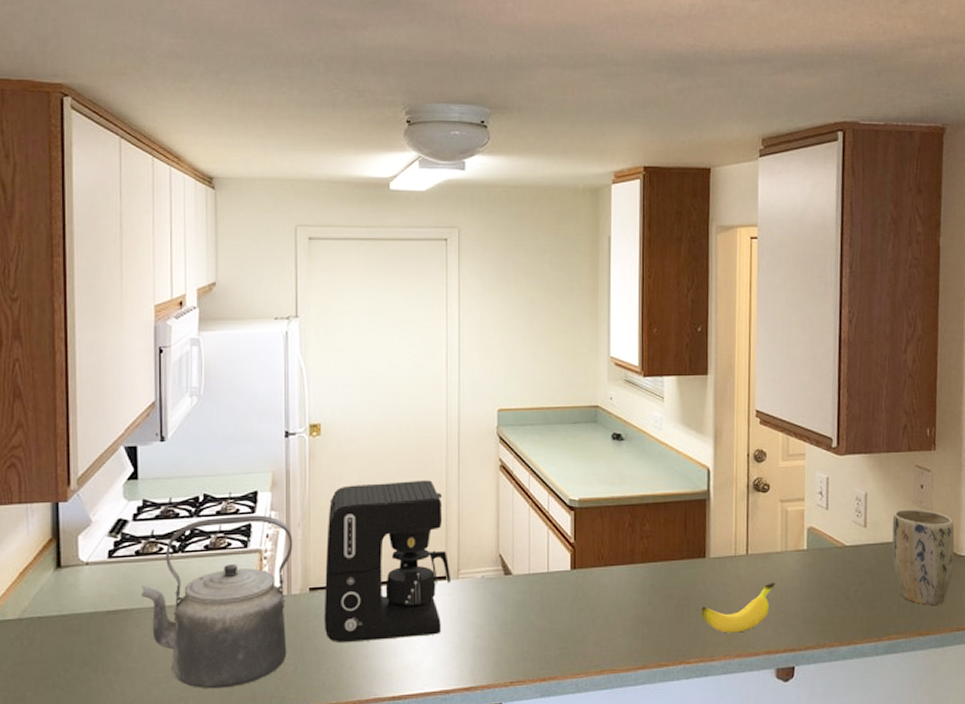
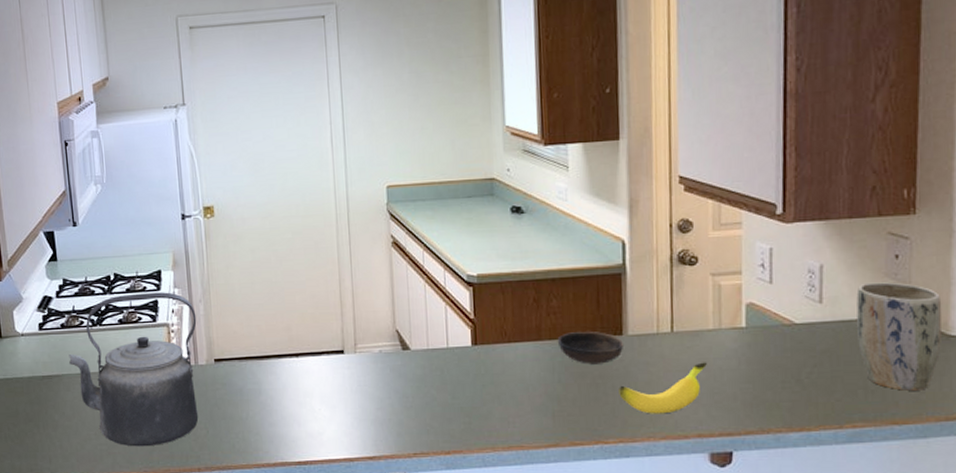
coffee maker: present [324,480,452,642] -> none [226,258,349,410]
bowl: none [648,555,707,587] -> present [557,332,625,364]

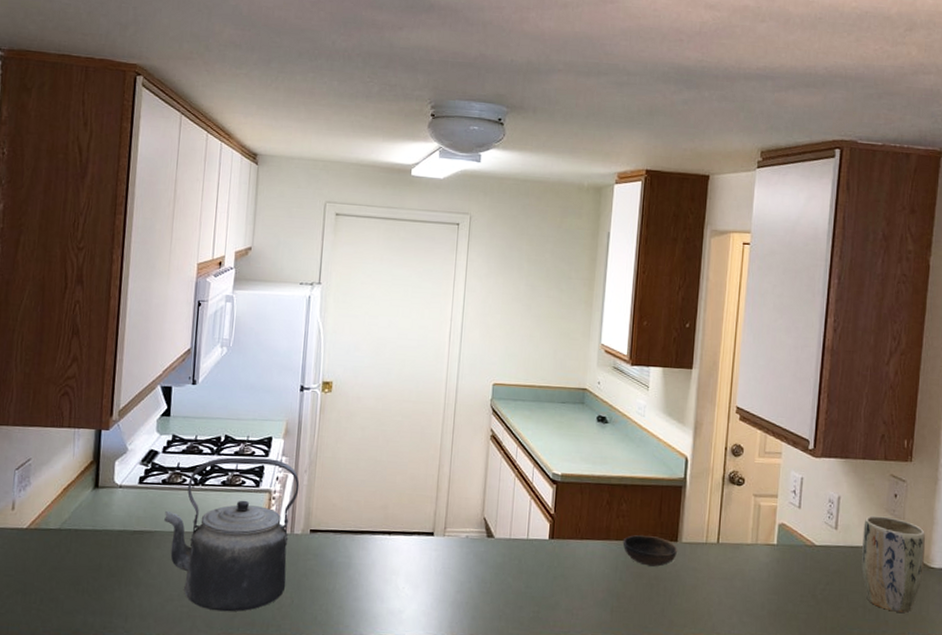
banana: present [619,362,707,414] -> none [669,572,743,617]

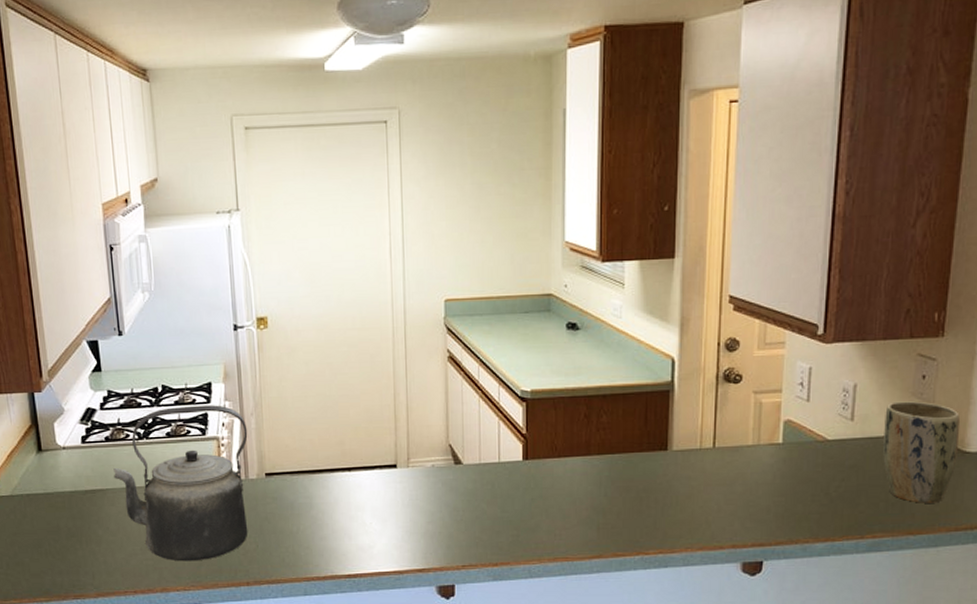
bowl: present [622,535,678,567] -> none [605,447,669,479]

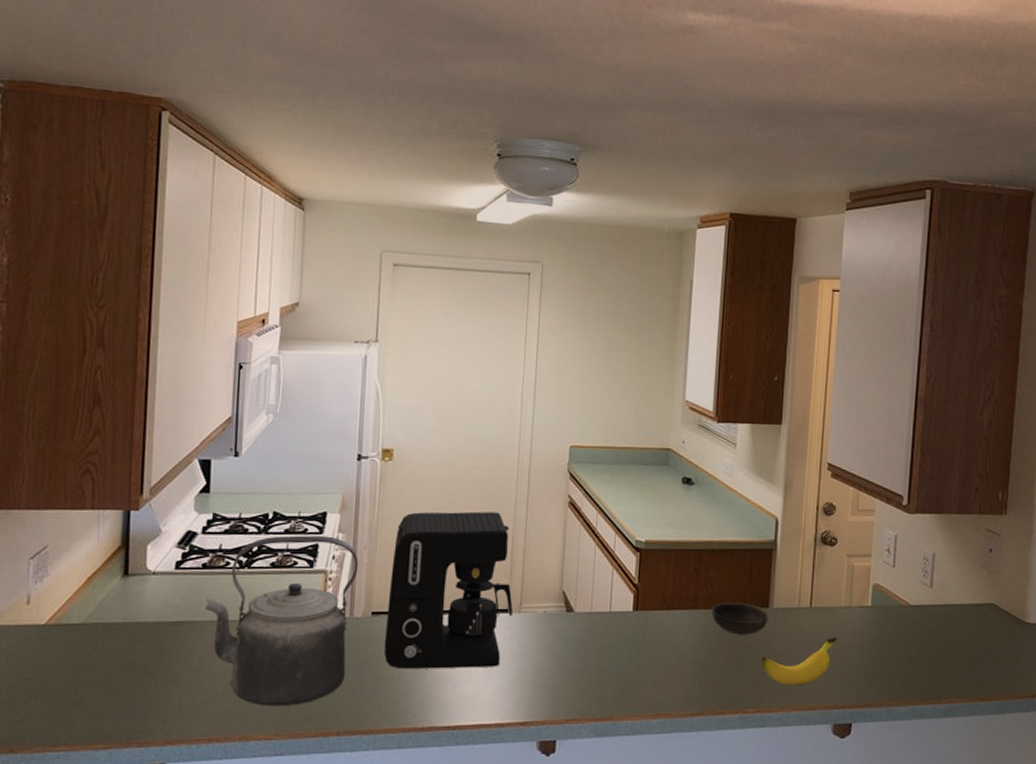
coffee maker: none [279,371,402,524] -> present [384,511,514,669]
bowl: none [605,447,669,479] -> present [711,603,769,635]
banana: none [661,476,744,526] -> present [761,637,837,686]
plant pot: present [883,401,961,503] -> none [957,572,1021,671]

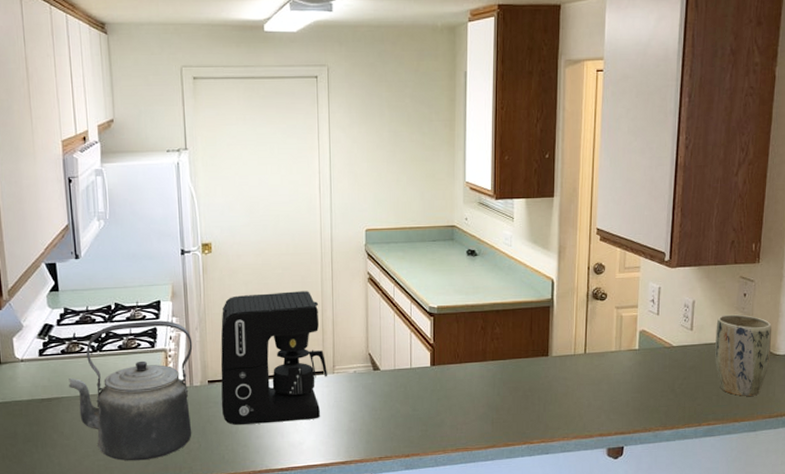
bowl: present [711,603,769,635] -> none [498,354,549,380]
banana: present [761,637,837,686] -> none [543,377,609,419]
plant pot: none [957,572,1021,671] -> present [715,314,772,396]

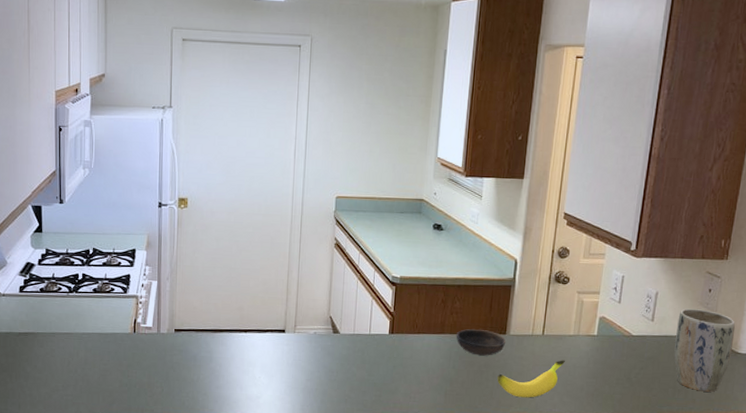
kettle: present [69,320,193,461] -> none [45,267,163,400]
coffee maker: present [220,291,328,425] -> none [185,250,289,375]
bowl: none [498,354,549,380] -> present [456,329,506,356]
banana: none [543,377,609,419] -> present [497,360,565,398]

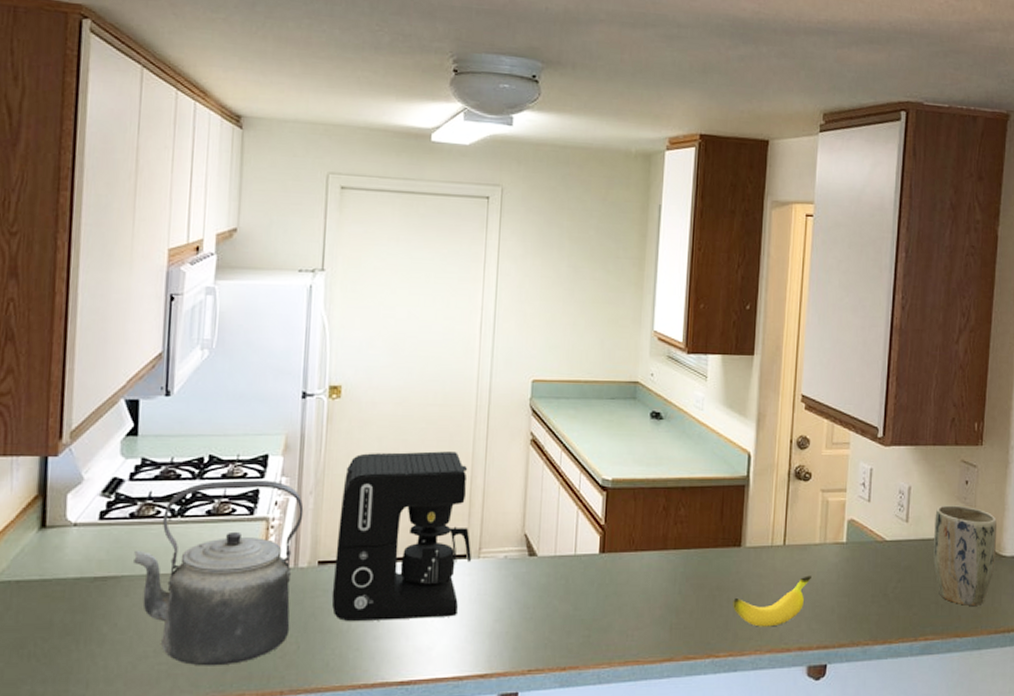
kettle: none [45,267,163,400] -> present [134,480,304,666]
coffee maker: none [185,250,289,375] -> present [332,451,472,621]
bowl: present [456,329,506,356] -> none [681,542,742,576]

